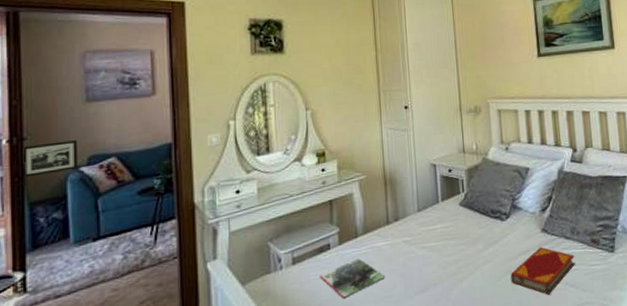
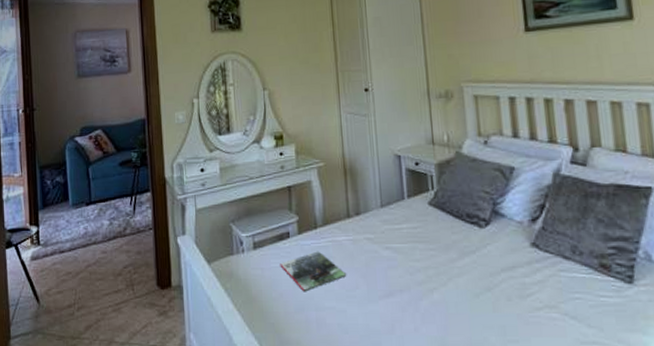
picture frame: present [23,140,77,177] -> none [34,112,73,144]
hardback book: present [510,247,576,295] -> none [491,265,578,324]

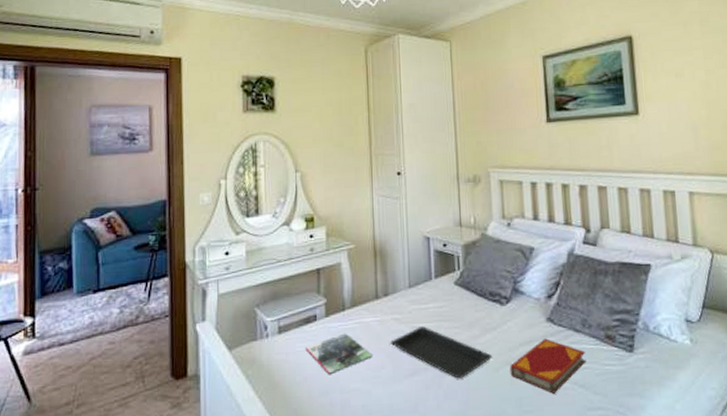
serving tray: none [364,247,473,303] -> present [390,326,493,379]
hardback book: none [491,265,578,324] -> present [510,338,586,394]

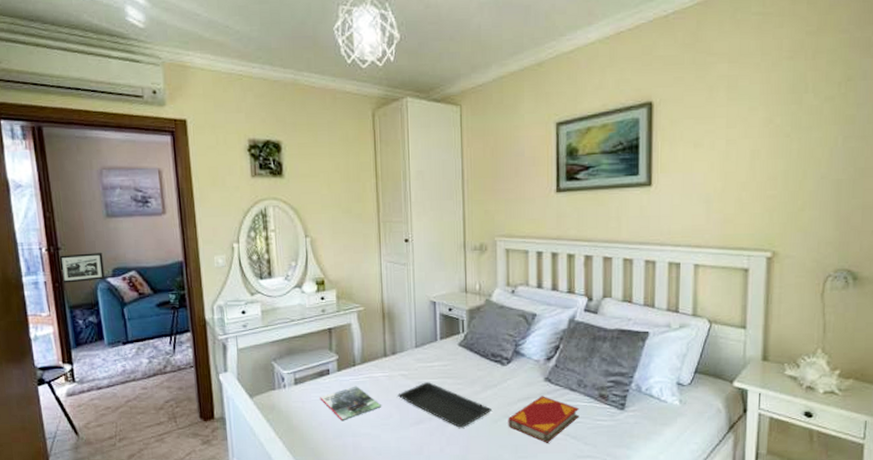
picture frame: none [35,193,82,226] -> present [59,253,105,283]

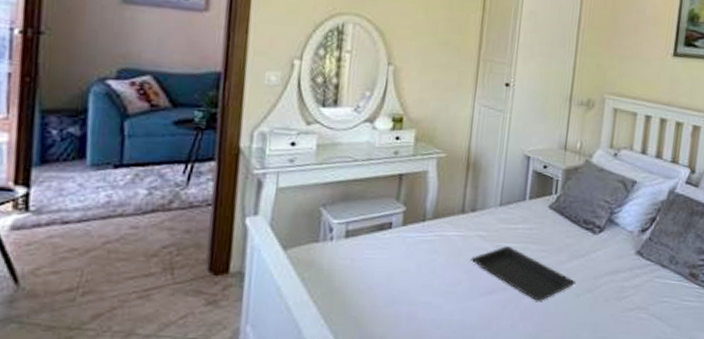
picture frame: present [59,253,105,283] -> none [39,41,107,82]
magazine: present [320,386,381,421] -> none [374,244,449,286]
hardback book: present [508,396,580,443] -> none [590,270,668,323]

